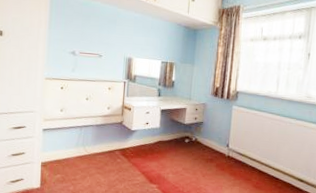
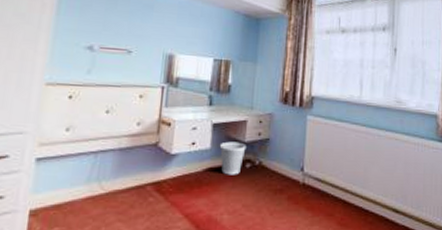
wastebasket: none [166,123,186,147] -> present [219,141,247,175]

